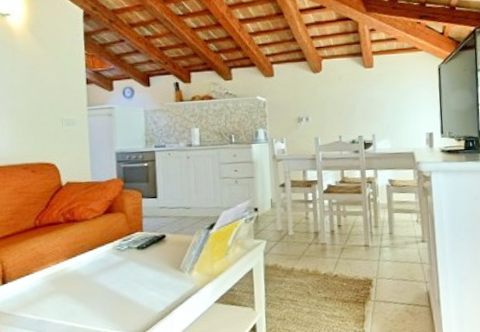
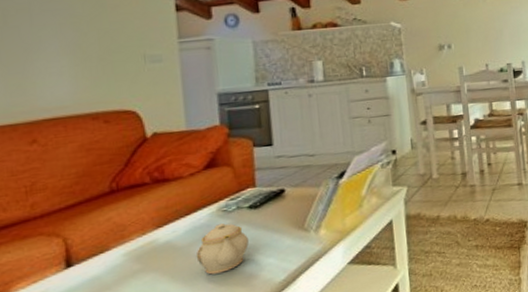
teapot: none [95,260,136,301] -> present [196,223,249,275]

